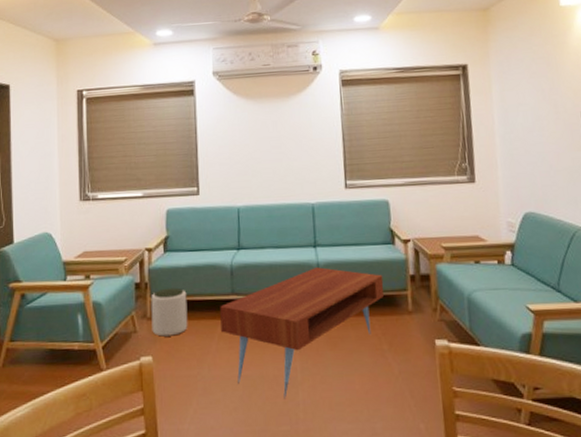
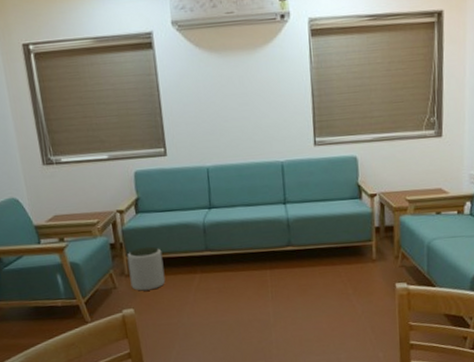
coffee table: present [220,267,384,400] -> none [195,222,351,339]

